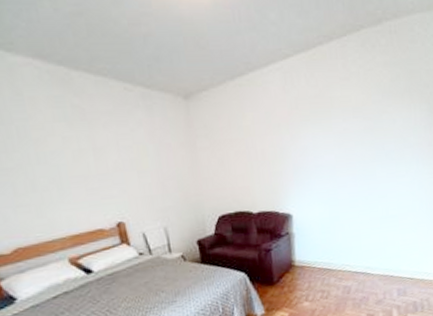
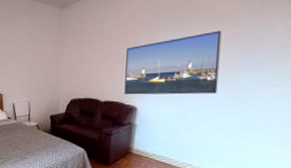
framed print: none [271,124,360,202] -> present [124,30,222,95]

